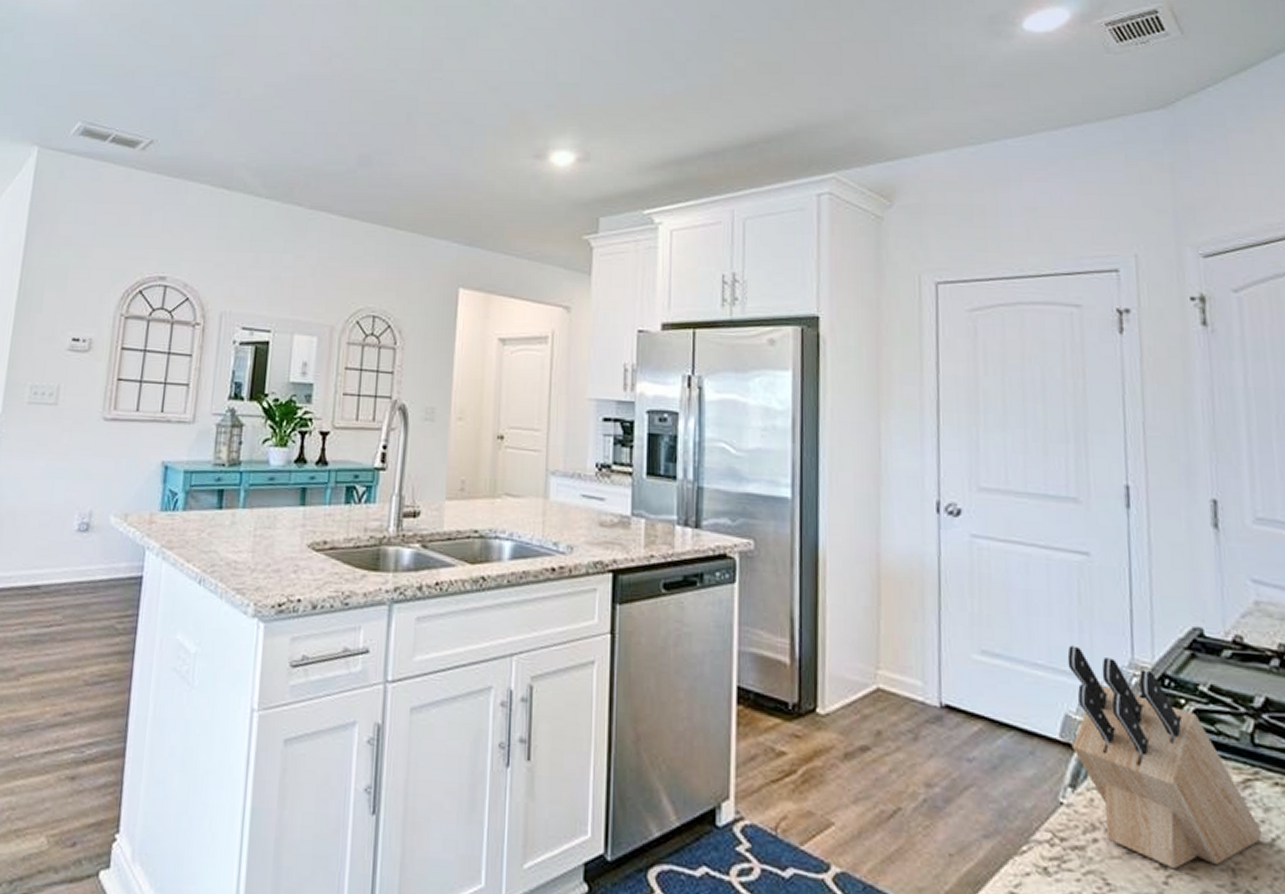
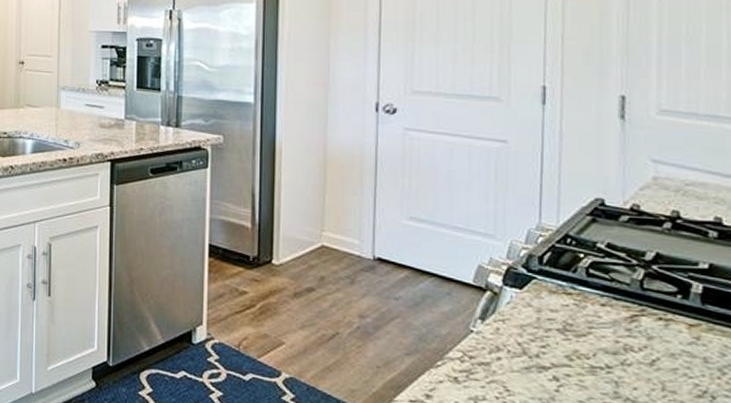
knife block: present [1067,645,1263,870] -> none [482,213,645,381]

